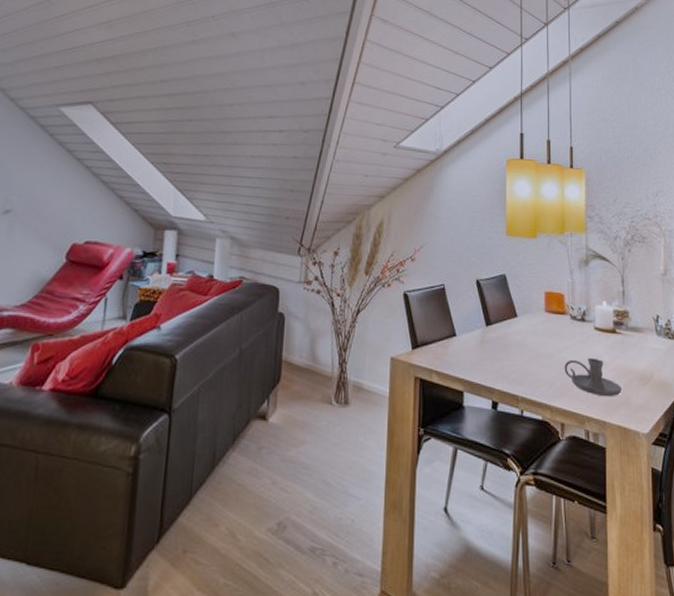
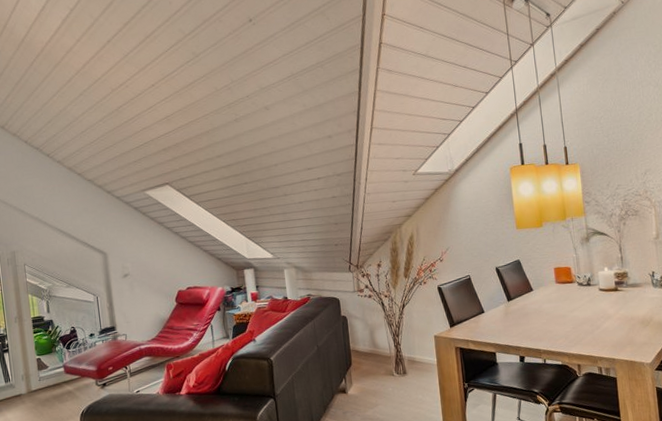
candle holder: present [564,357,623,397] -> none [576,312,627,341]

